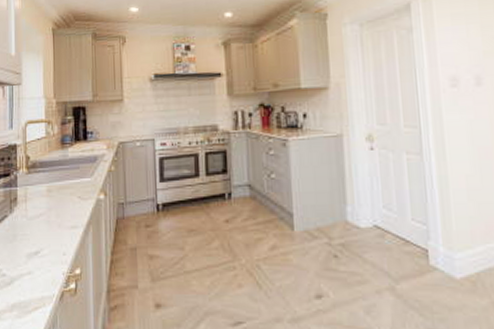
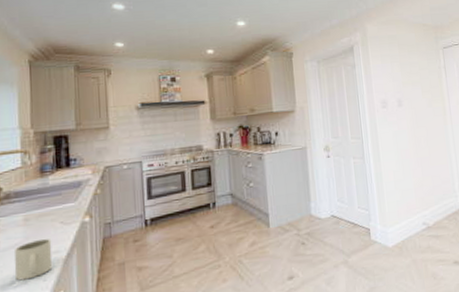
mug: none [39,211,71,251] -> present [14,238,53,281]

